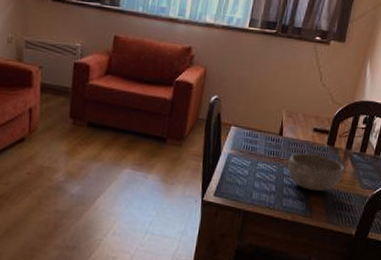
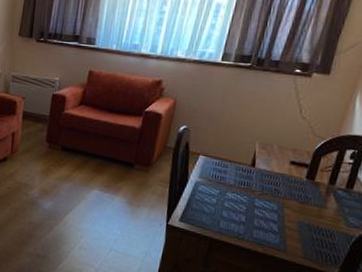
bowl: present [287,152,345,191] -> none [259,184,327,226]

